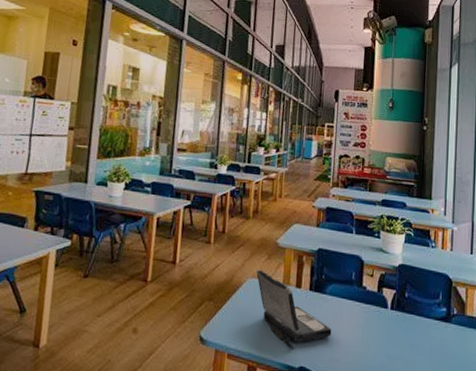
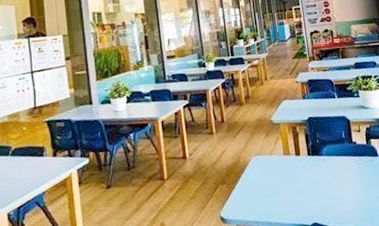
laptop: present [256,269,332,348] -> none [258,147,335,209]

